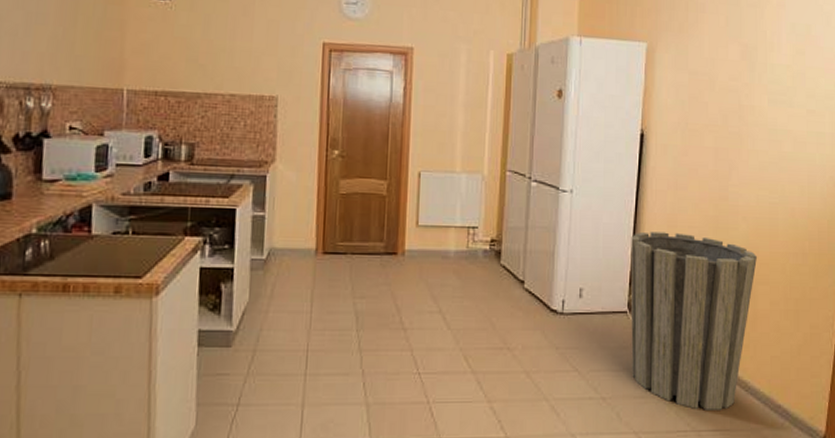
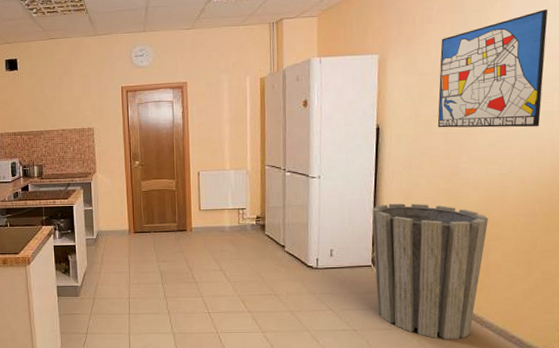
wall art: none [707,14,822,150] -> present [437,9,548,128]

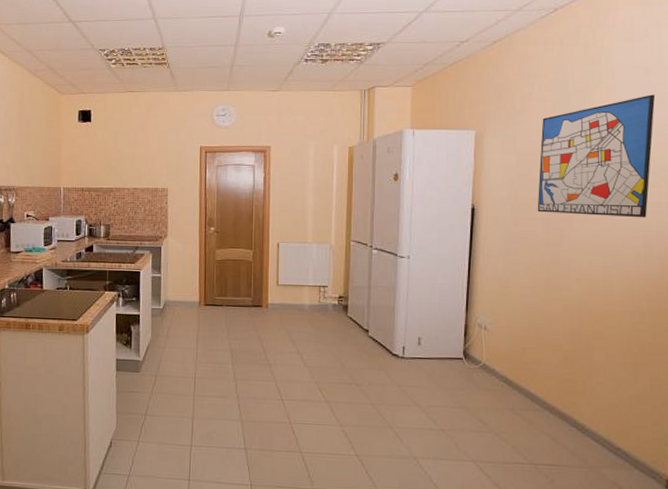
trash can: present [372,203,488,339] -> none [465,291,591,448]

